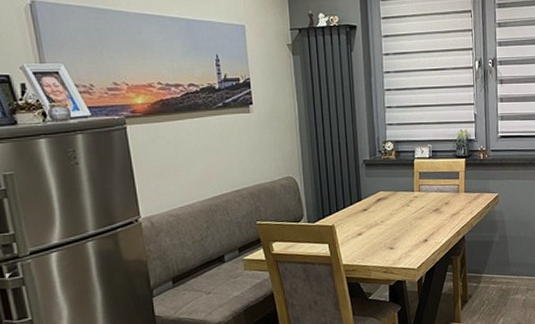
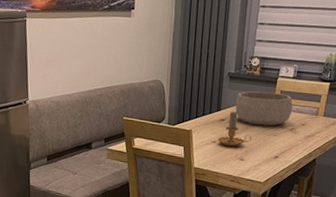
candle: none [363,199,398,237] -> present [218,111,251,147]
decorative bowl: none [375,175,434,211] -> present [235,91,293,126]

